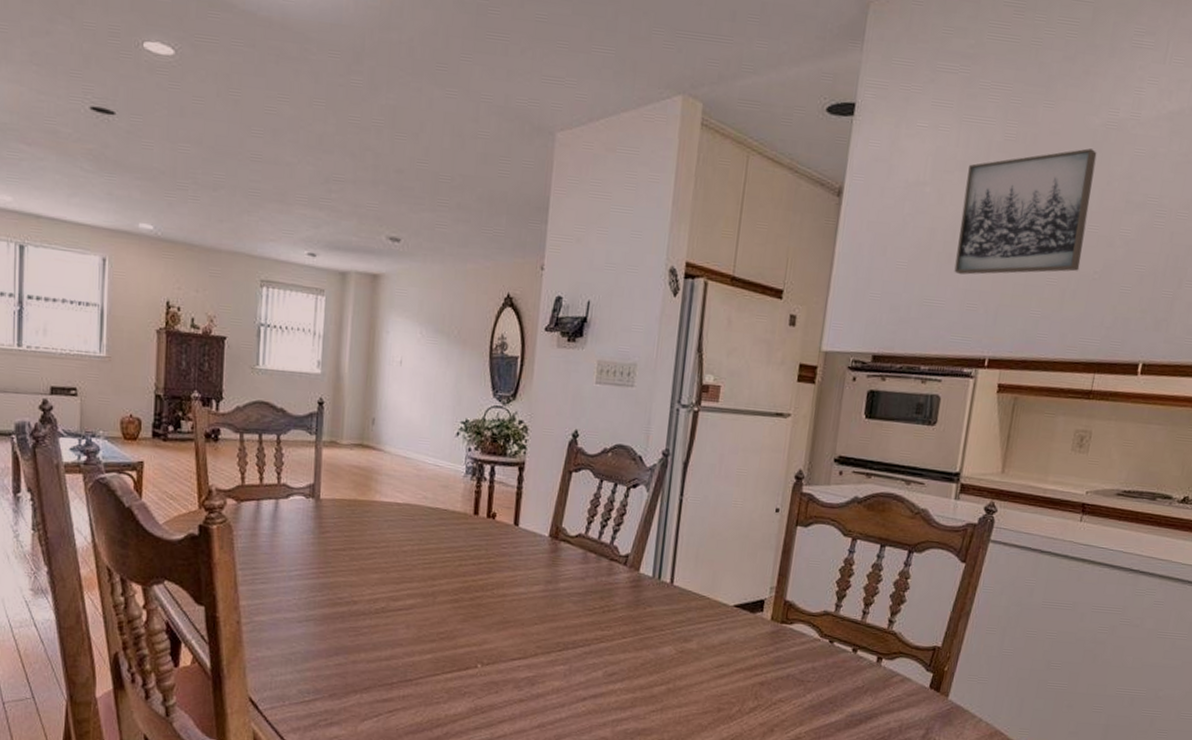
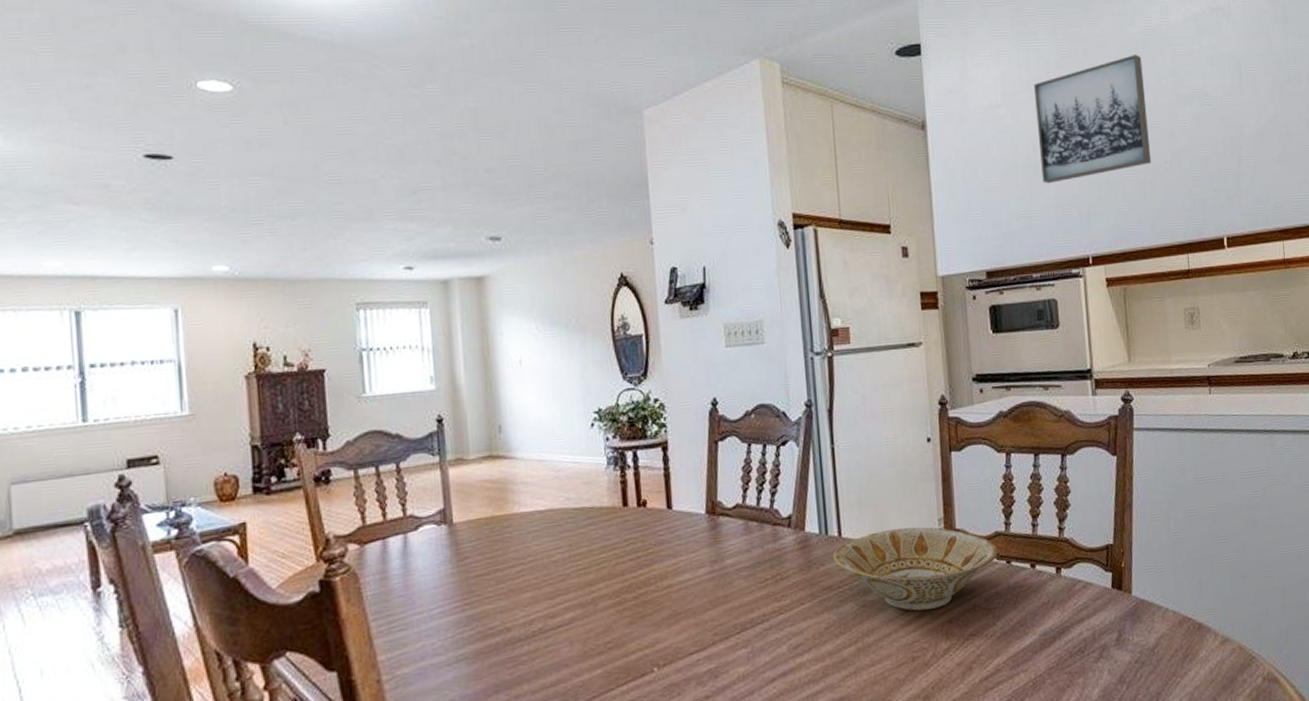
bowl: none [661,587,824,670] -> present [832,527,999,611]

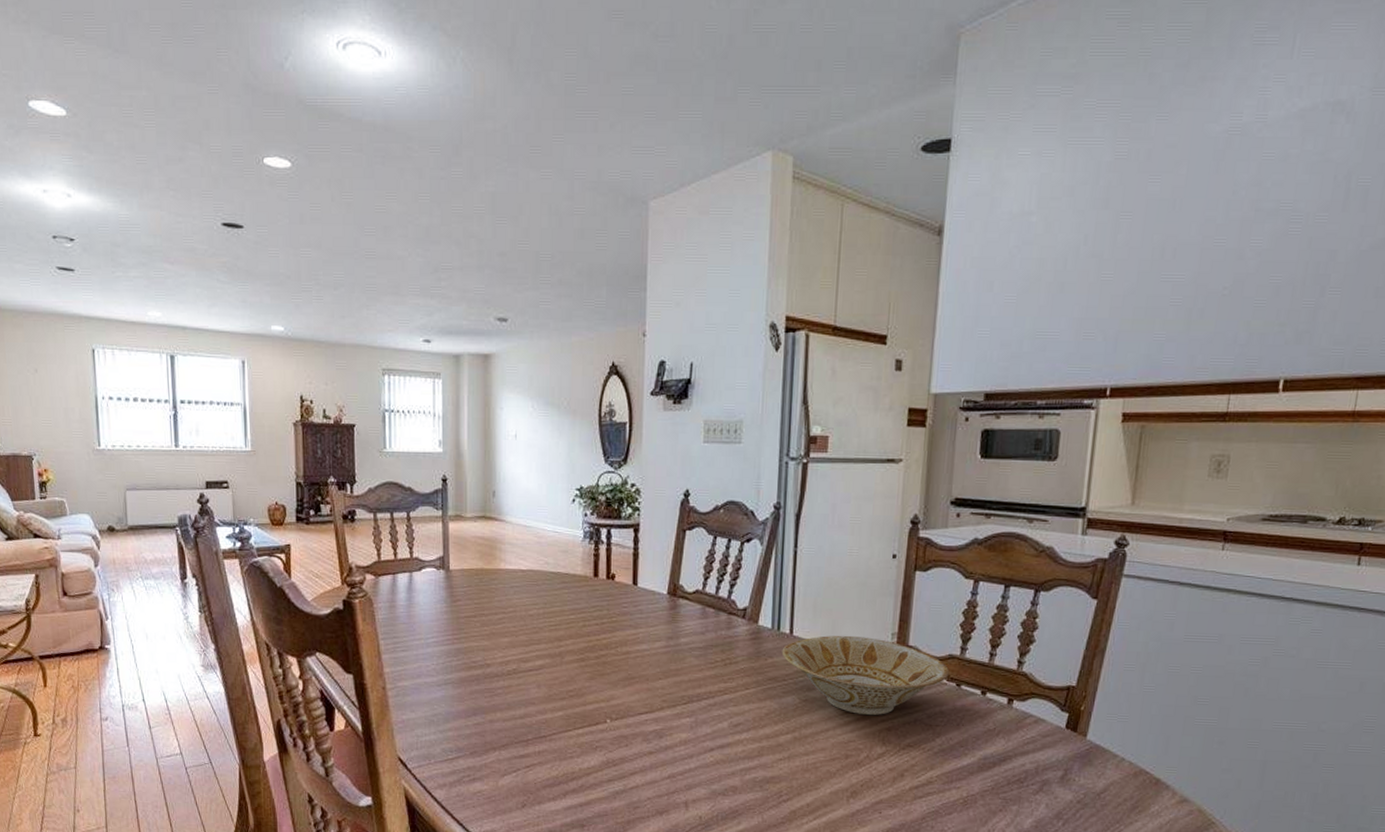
wall art: present [1034,55,1152,183] -> none [1067,158,1220,303]

